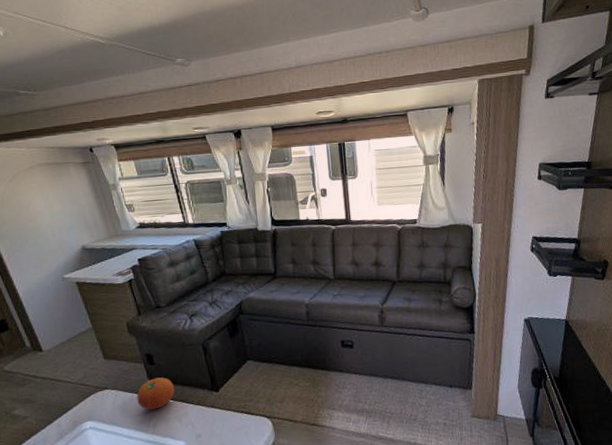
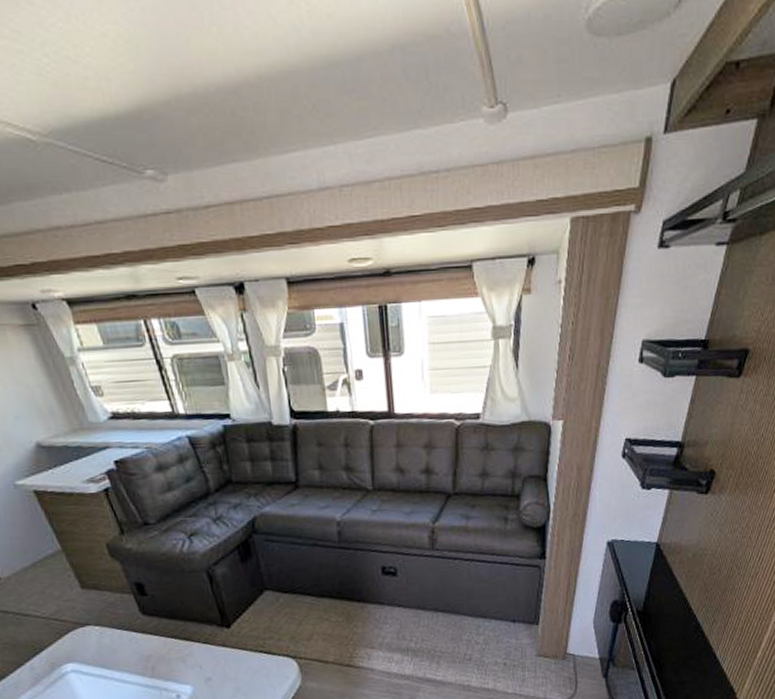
fruit: present [137,377,175,410] -> none [127,610,176,650]

